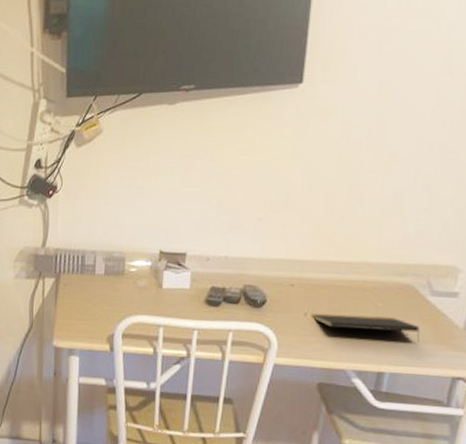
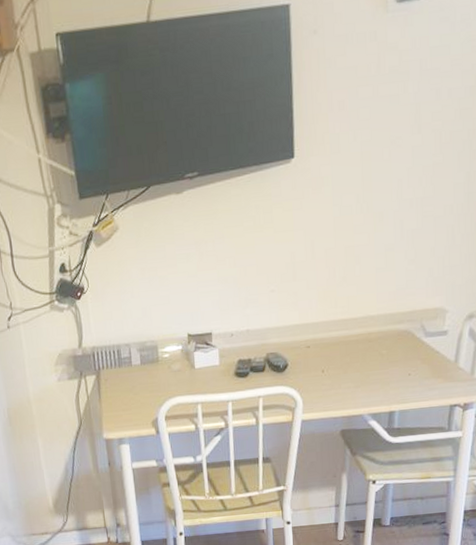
notepad: present [312,314,420,342] -> none [328,361,421,380]

